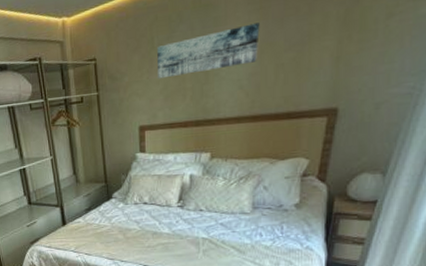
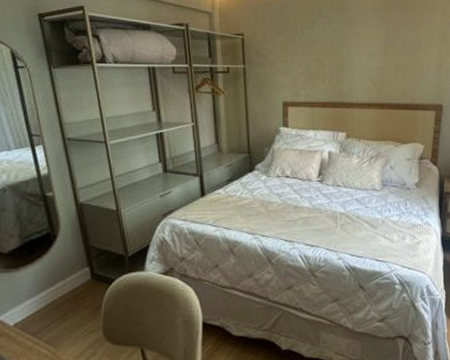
wall art: present [157,22,260,79] -> none [299,27,383,62]

